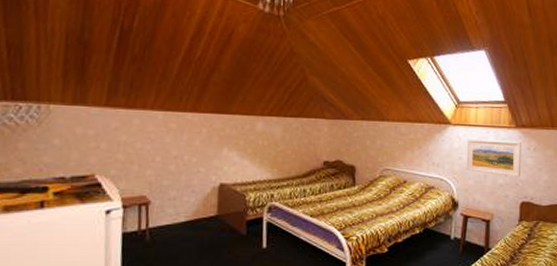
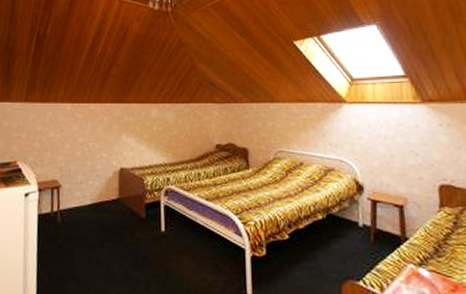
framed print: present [466,139,521,178] -> none [365,117,435,158]

